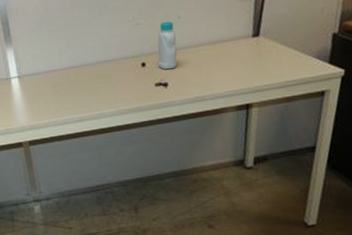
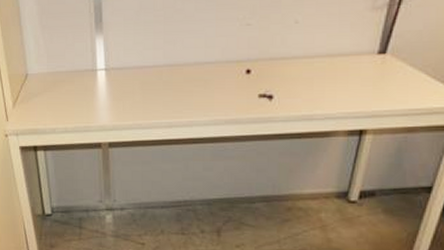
bottle: present [157,21,178,70] -> none [265,24,289,81]

